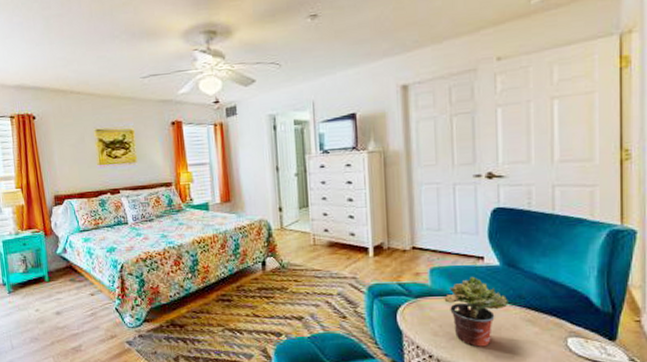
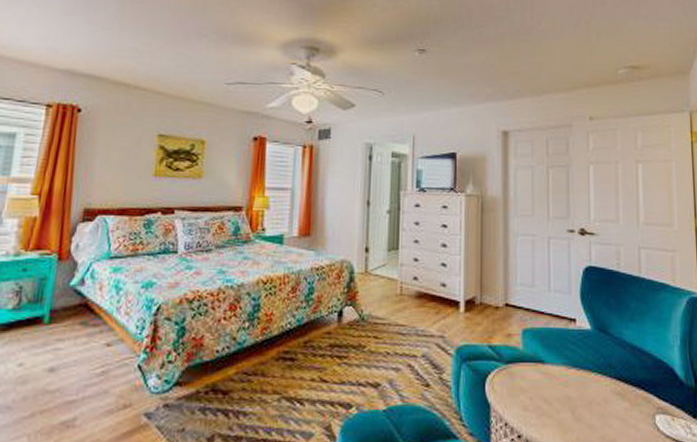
potted plant: present [444,276,508,347] -> none [535,340,599,425]

